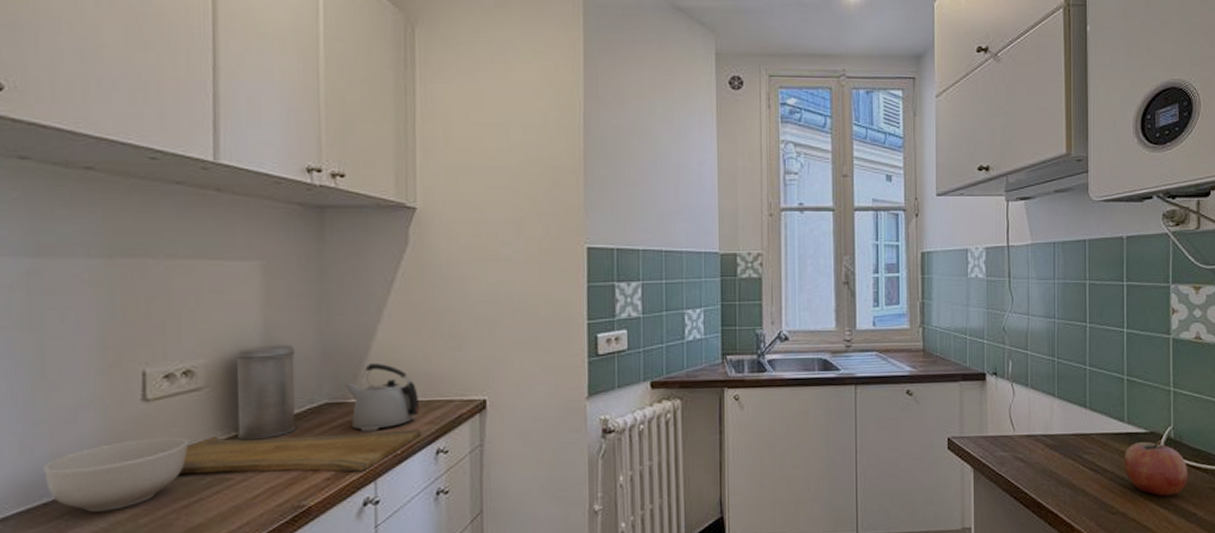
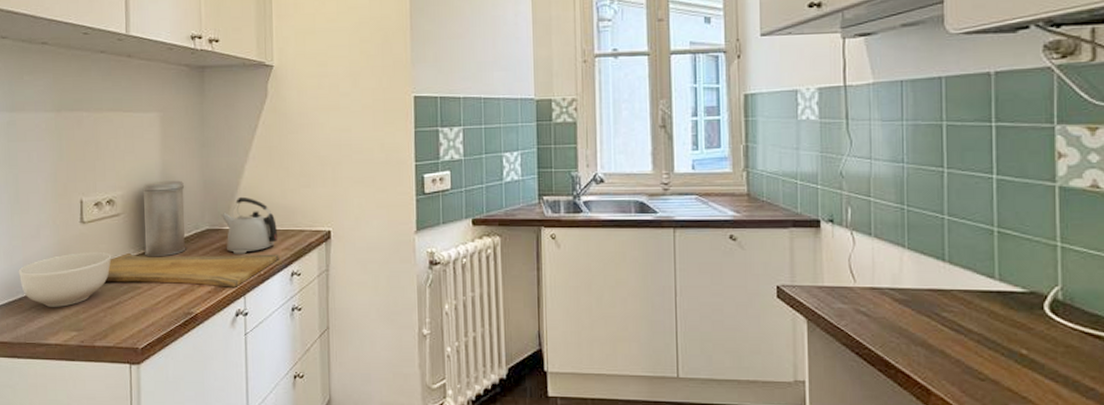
fruit: present [1124,440,1188,497] -> none [995,302,1083,366]

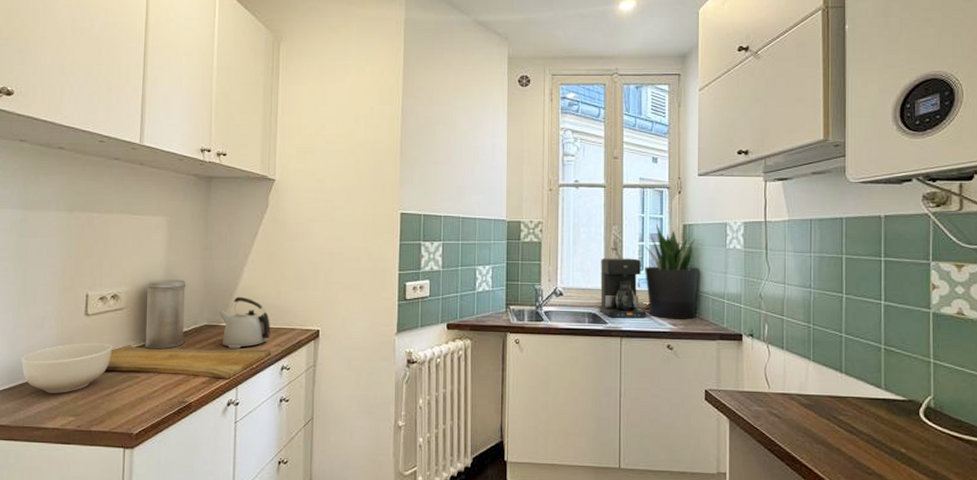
coffee maker: none [647,136,704,206] -> present [600,258,647,319]
planter: none [699,94,766,205] -> present [645,223,700,320]

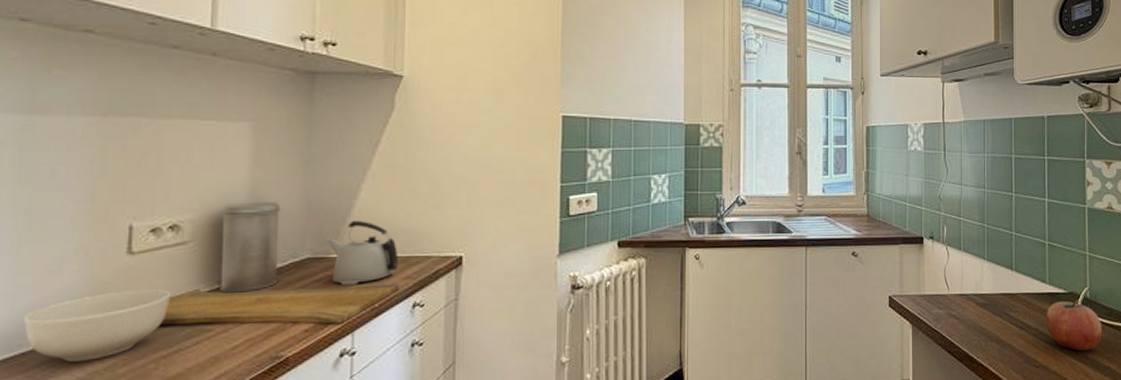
coffee maker: present [600,258,647,319] -> none [785,162,832,226]
planter: present [645,223,700,320] -> none [829,125,883,225]
fruit: none [881,408,950,463] -> present [1046,300,1103,351]

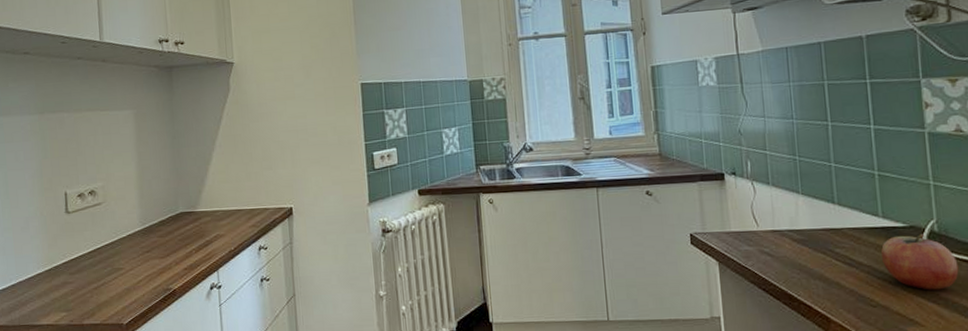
bowl: present [23,289,172,362] -> none [10,238,96,291]
cutting board: present [160,283,399,326] -> none [90,231,247,266]
canister: present [218,201,280,293] -> none [121,169,163,241]
kettle: present [327,220,398,286] -> none [192,181,245,233]

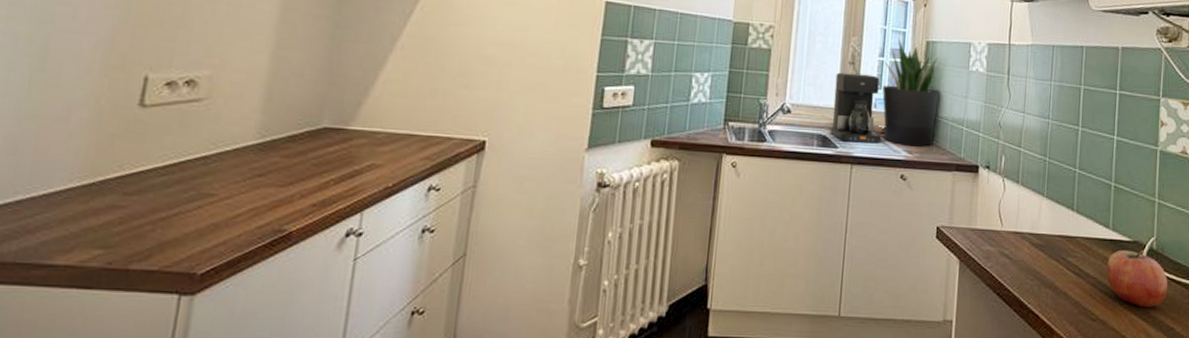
coffee maker: none [568,105,622,169] -> present [831,72,882,144]
planter: none [613,68,673,165] -> present [882,38,940,147]

